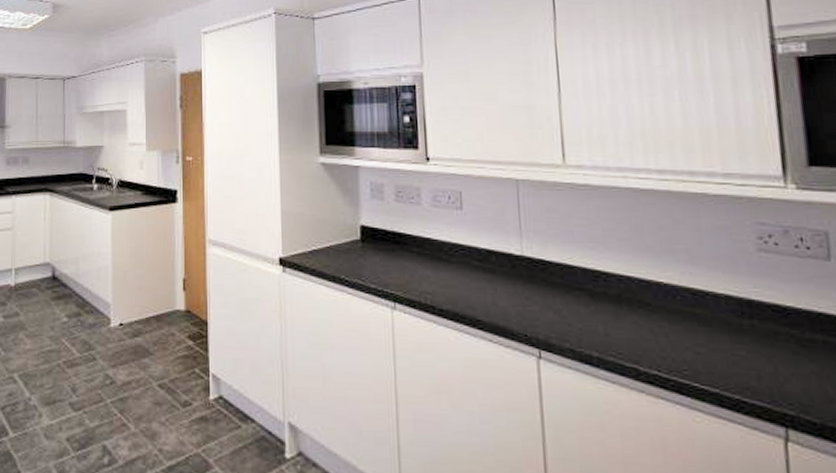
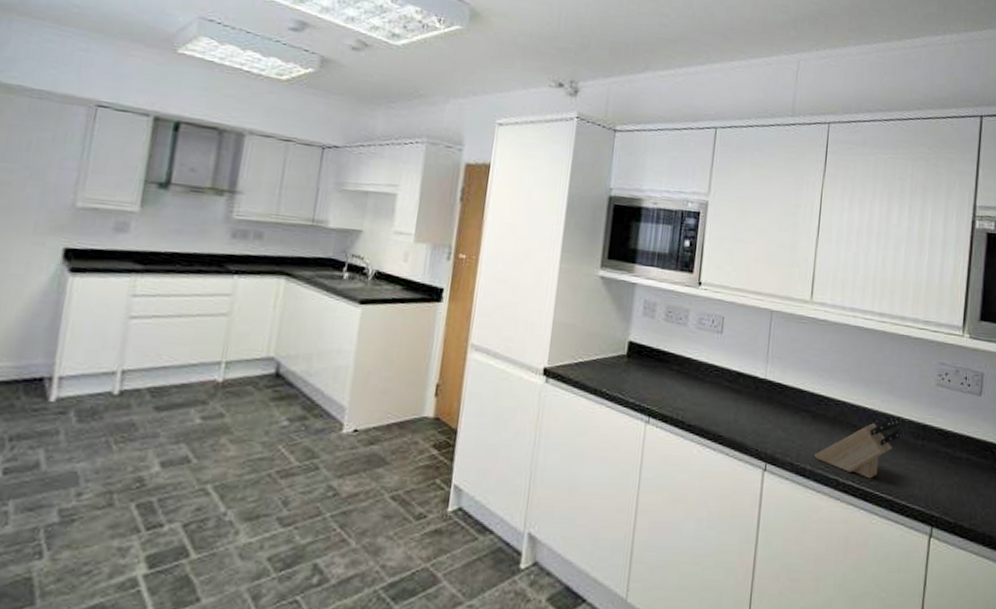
knife block: none [601,291,720,368] -> present [814,416,904,479]

